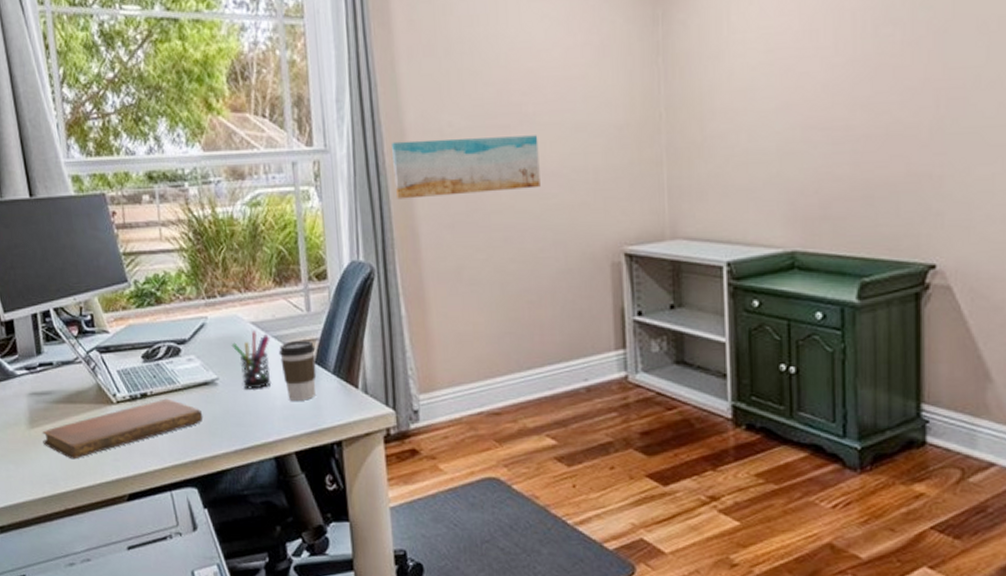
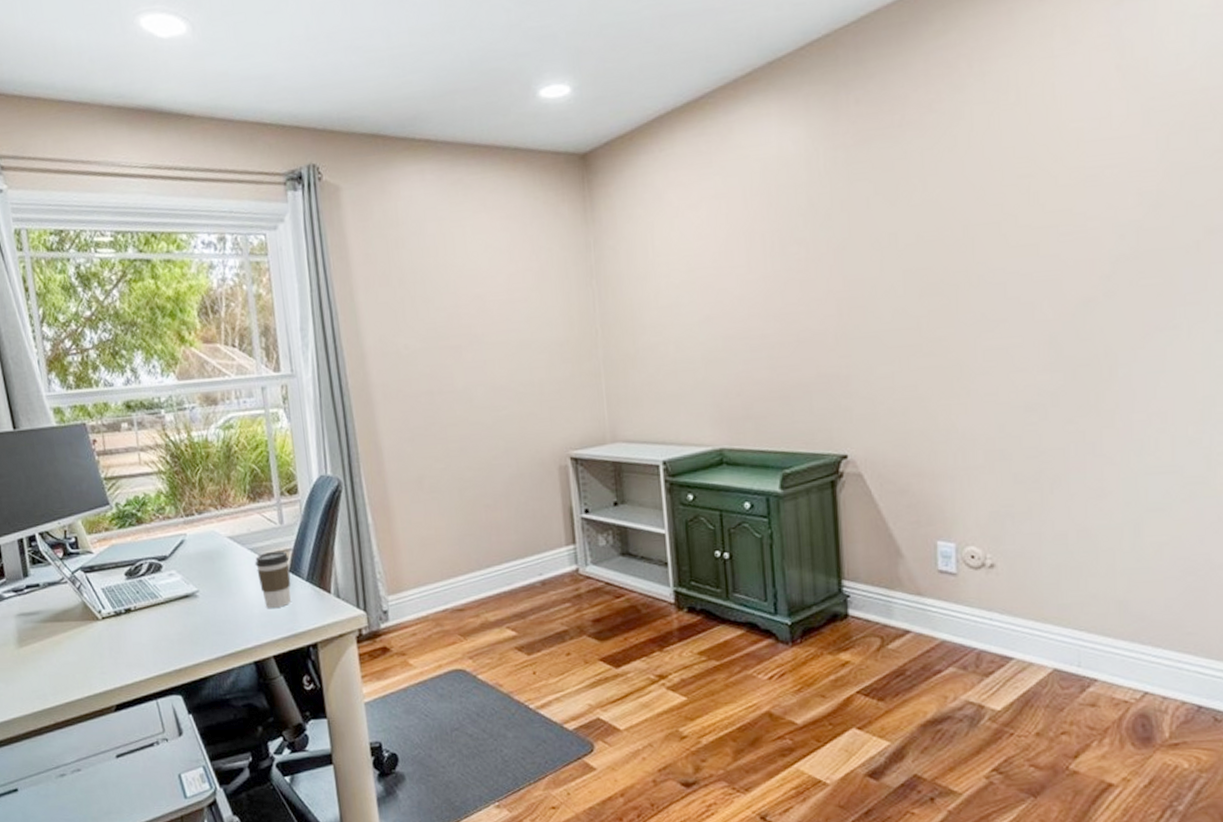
notebook: present [42,398,203,460] -> none [30,612,186,675]
pen holder: present [231,330,272,389] -> none [210,544,249,600]
wall art: present [392,135,540,199] -> none [353,354,491,417]

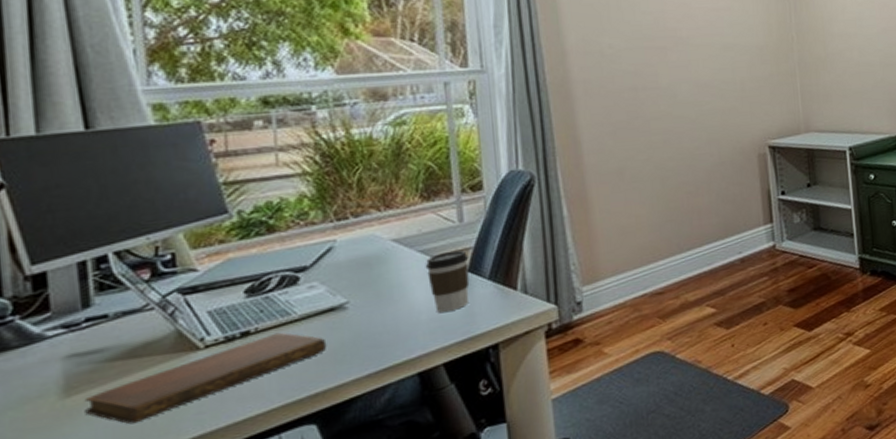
notebook: none [30,612,186,675] -> present [84,332,327,425]

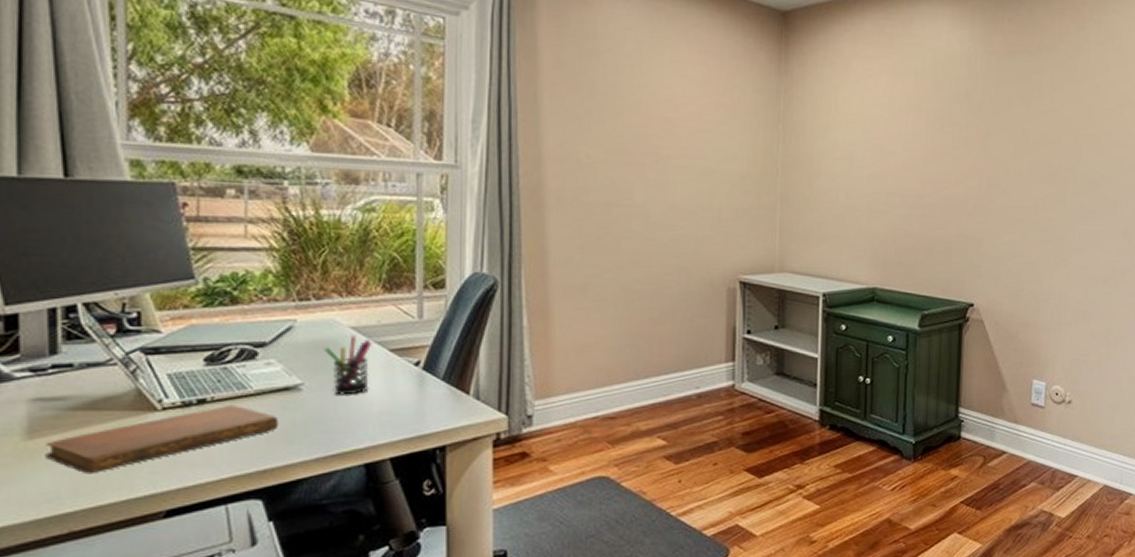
pen holder: none [366,247,416,309] -> present [324,335,373,395]
coffee cup: present [425,250,470,313] -> none [381,346,425,406]

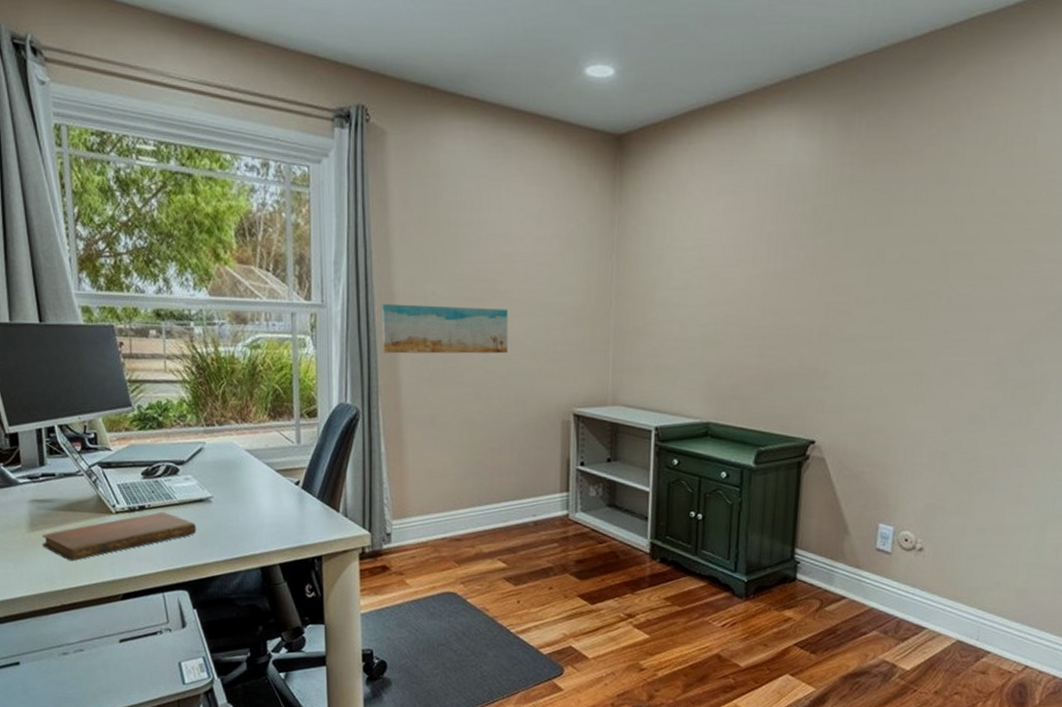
pen holder: present [324,335,373,395] -> none [226,457,263,508]
wall art: none [527,165,671,220] -> present [382,303,508,354]

